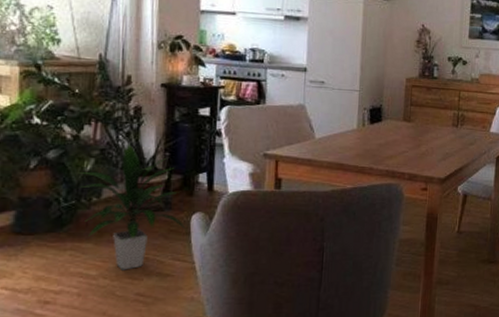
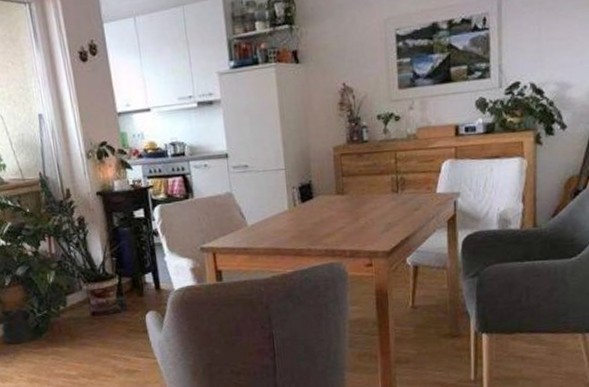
indoor plant: present [79,144,188,270] -> none [45,253,145,369]

